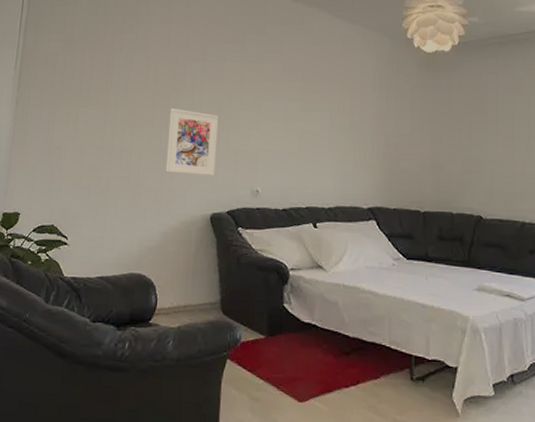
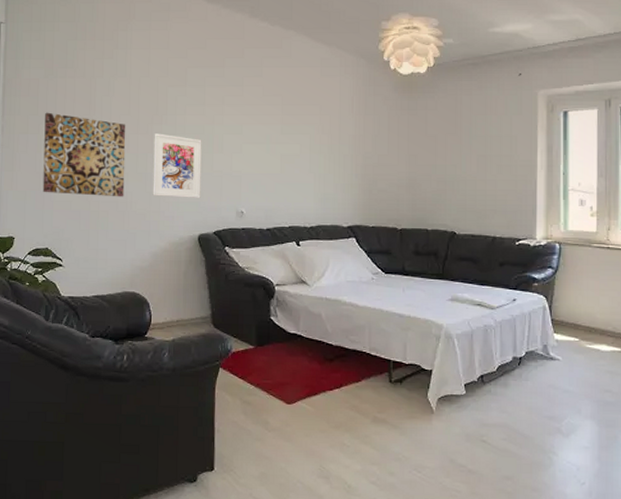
wall art: none [52,85,142,173] -> present [42,112,126,197]

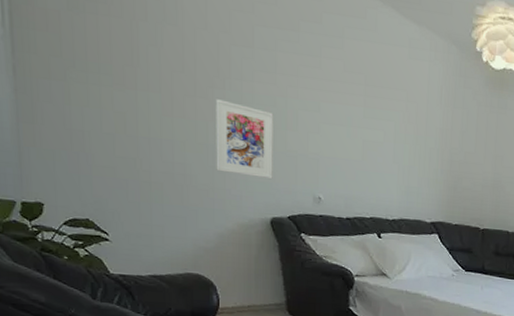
wall art: present [42,112,126,197] -> none [72,55,182,169]

